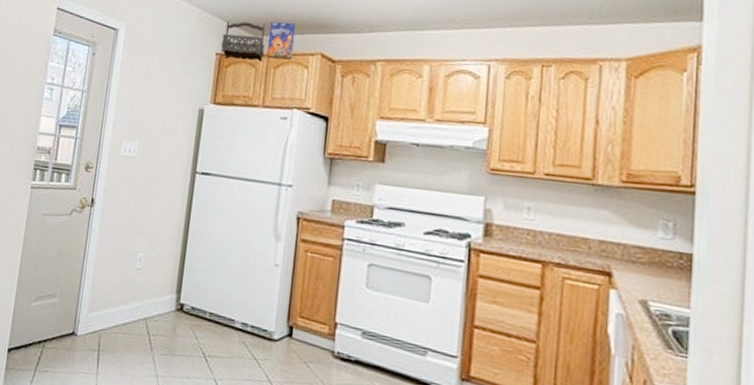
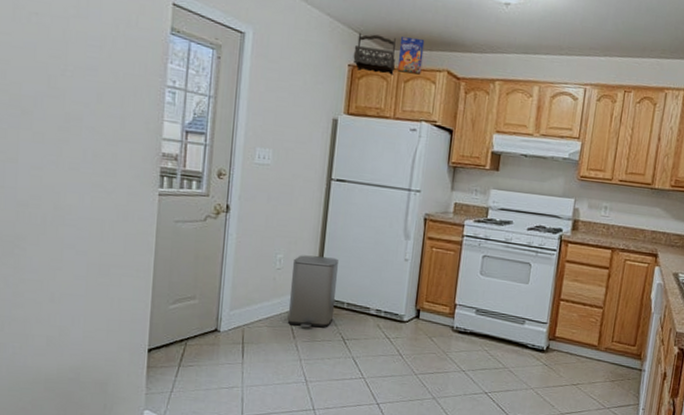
pedal bin: none [145,254,201,341] -> present [287,255,338,328]

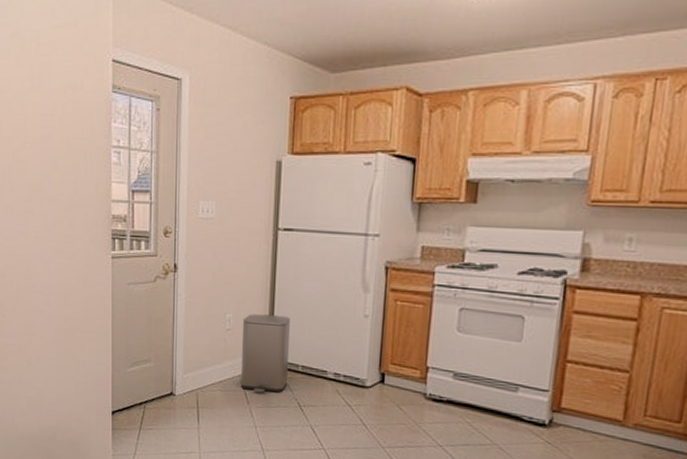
decorative basket: present [353,32,396,75] -> none [295,57,344,102]
cereal box: present [397,37,425,75] -> none [345,55,377,97]

